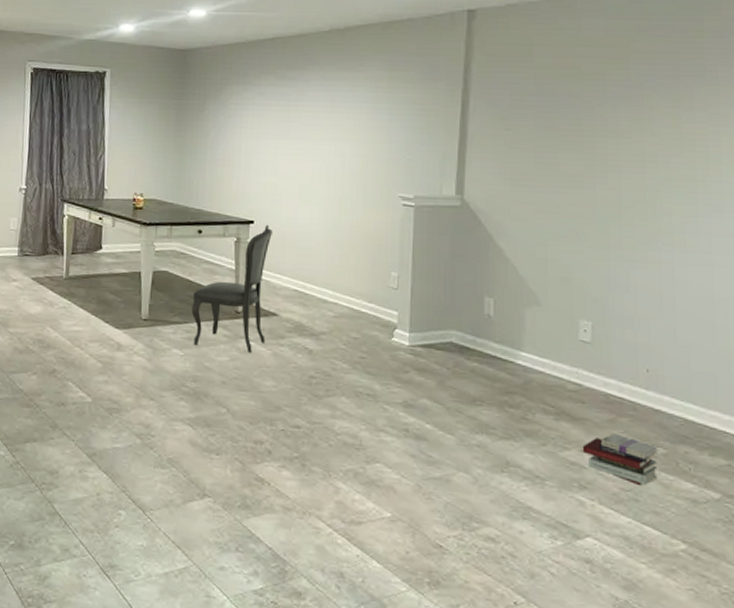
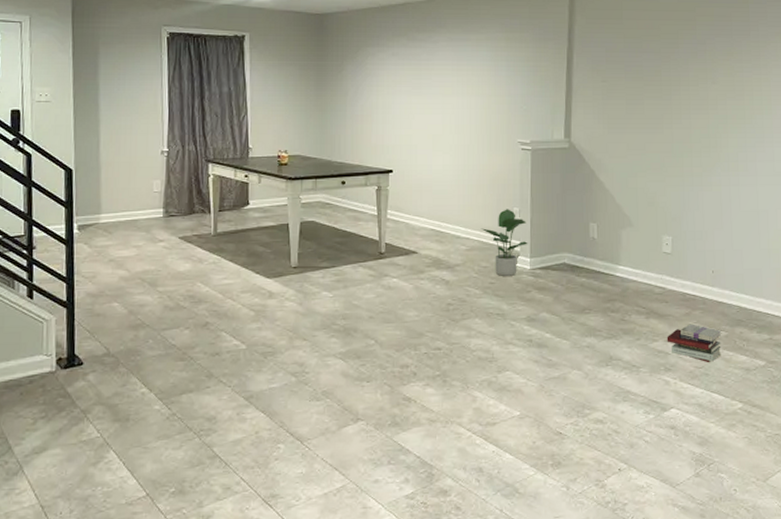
dining chair: present [191,224,274,354] -> none [338,172,411,289]
potted plant: none [351,273,407,352] -> present [481,209,528,276]

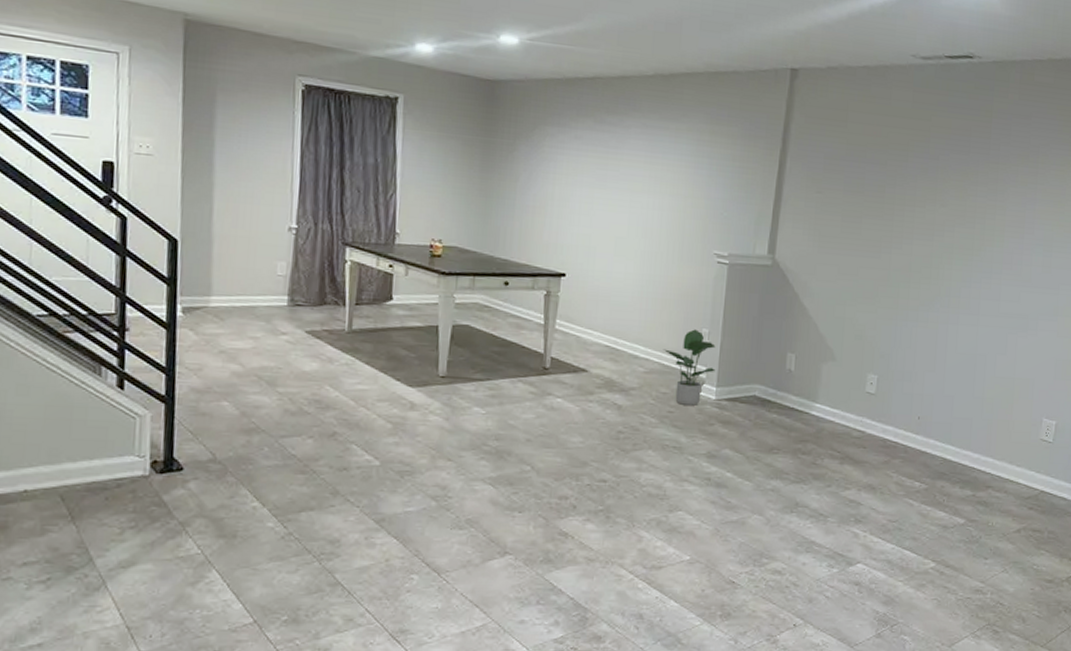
books: present [666,324,722,363] -> none [860,473,920,517]

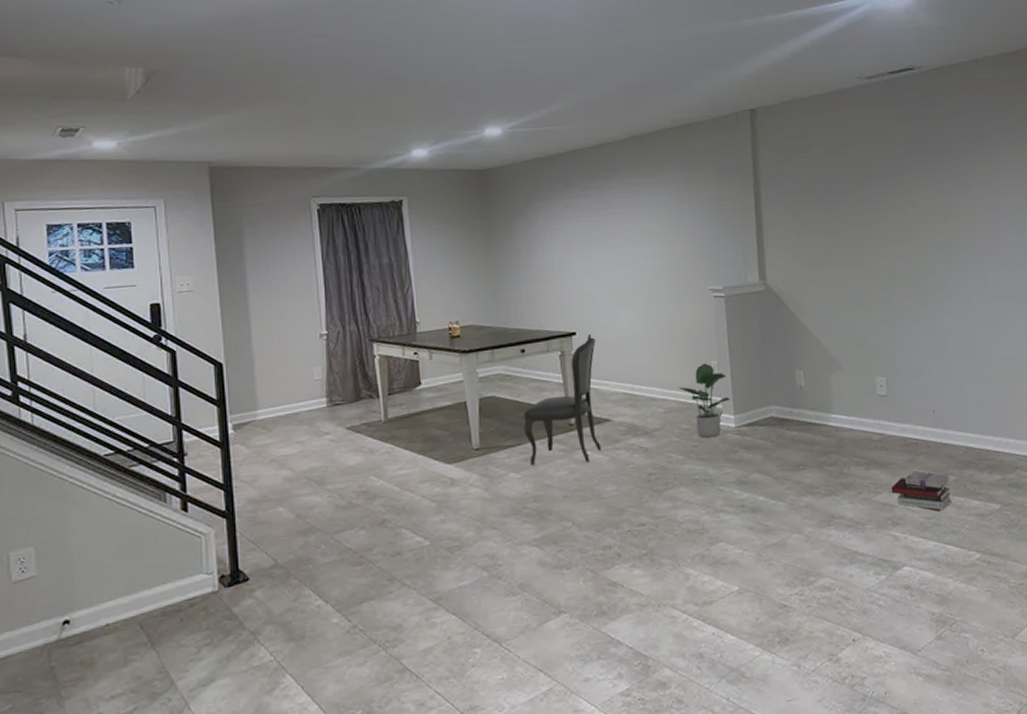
dining chair: none [495,277,586,410] -> present [523,333,602,466]
books: none [860,473,920,517] -> present [891,470,953,512]

